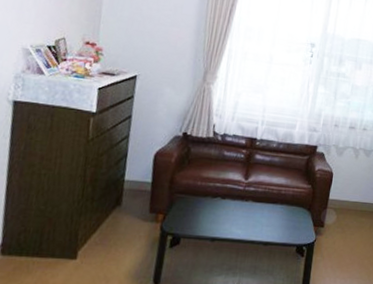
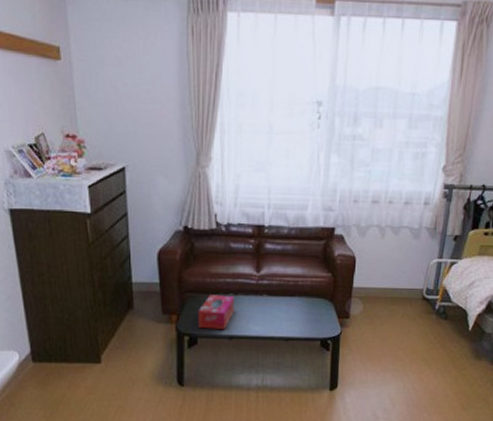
tissue box: none [183,197,221,231] -> present [198,295,234,329]

